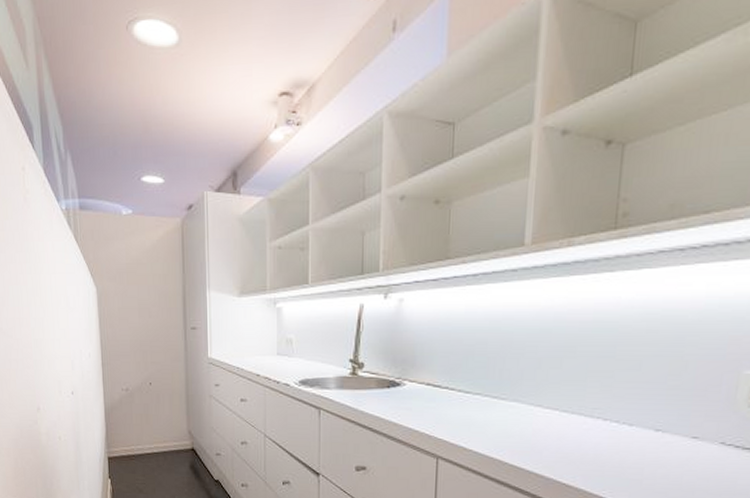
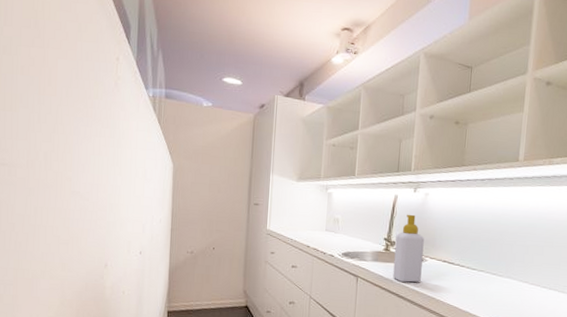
soap bottle: none [363,327,401,413] -> present [393,214,424,283]

